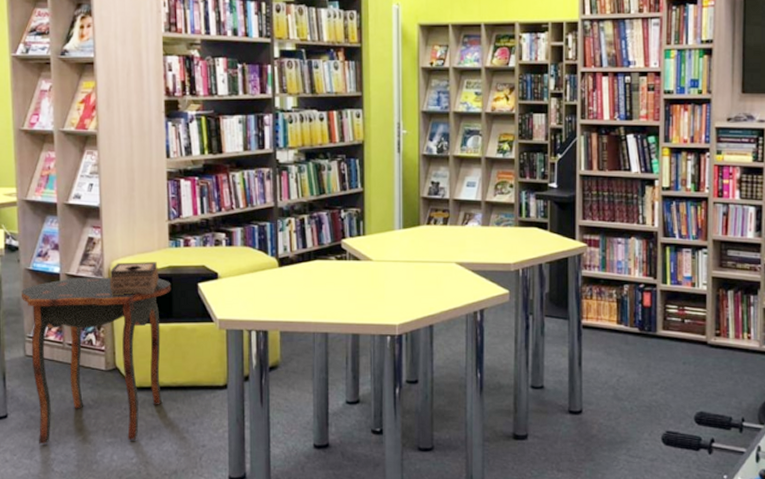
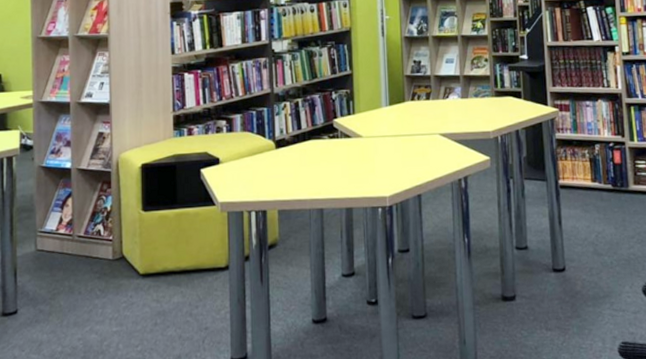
side table: present [21,276,171,445] -> none [34,165,176,338]
tissue box: present [109,262,158,296] -> none [118,151,164,187]

